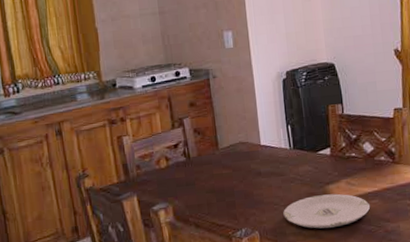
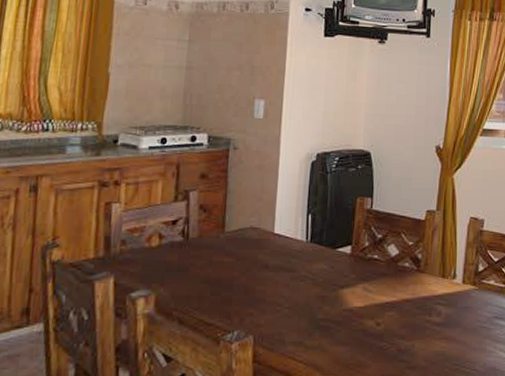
plate: present [283,193,370,229] -> none [285,300,385,340]

